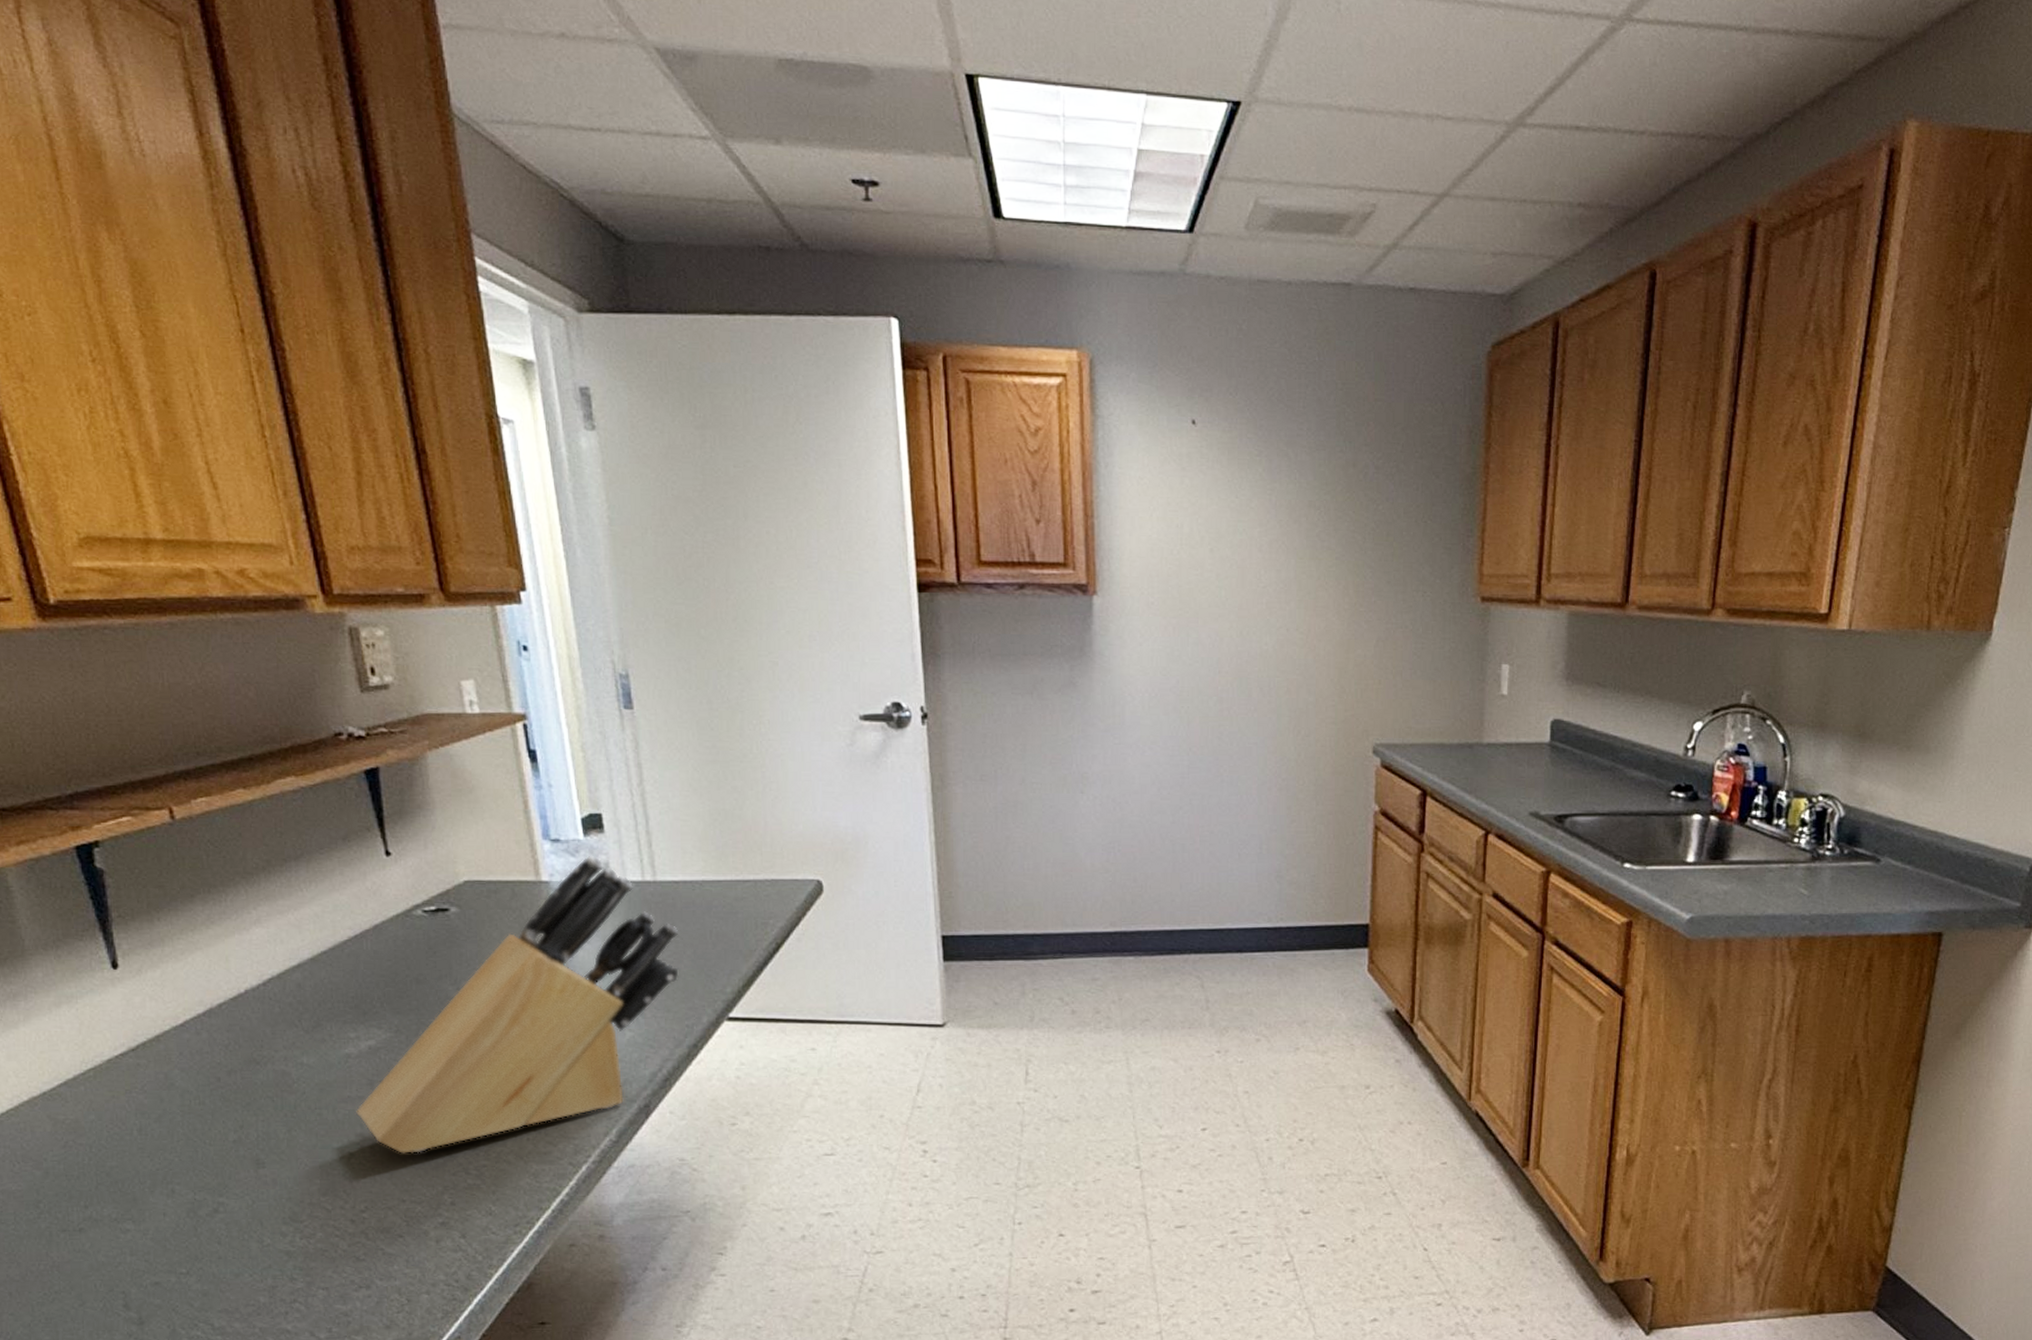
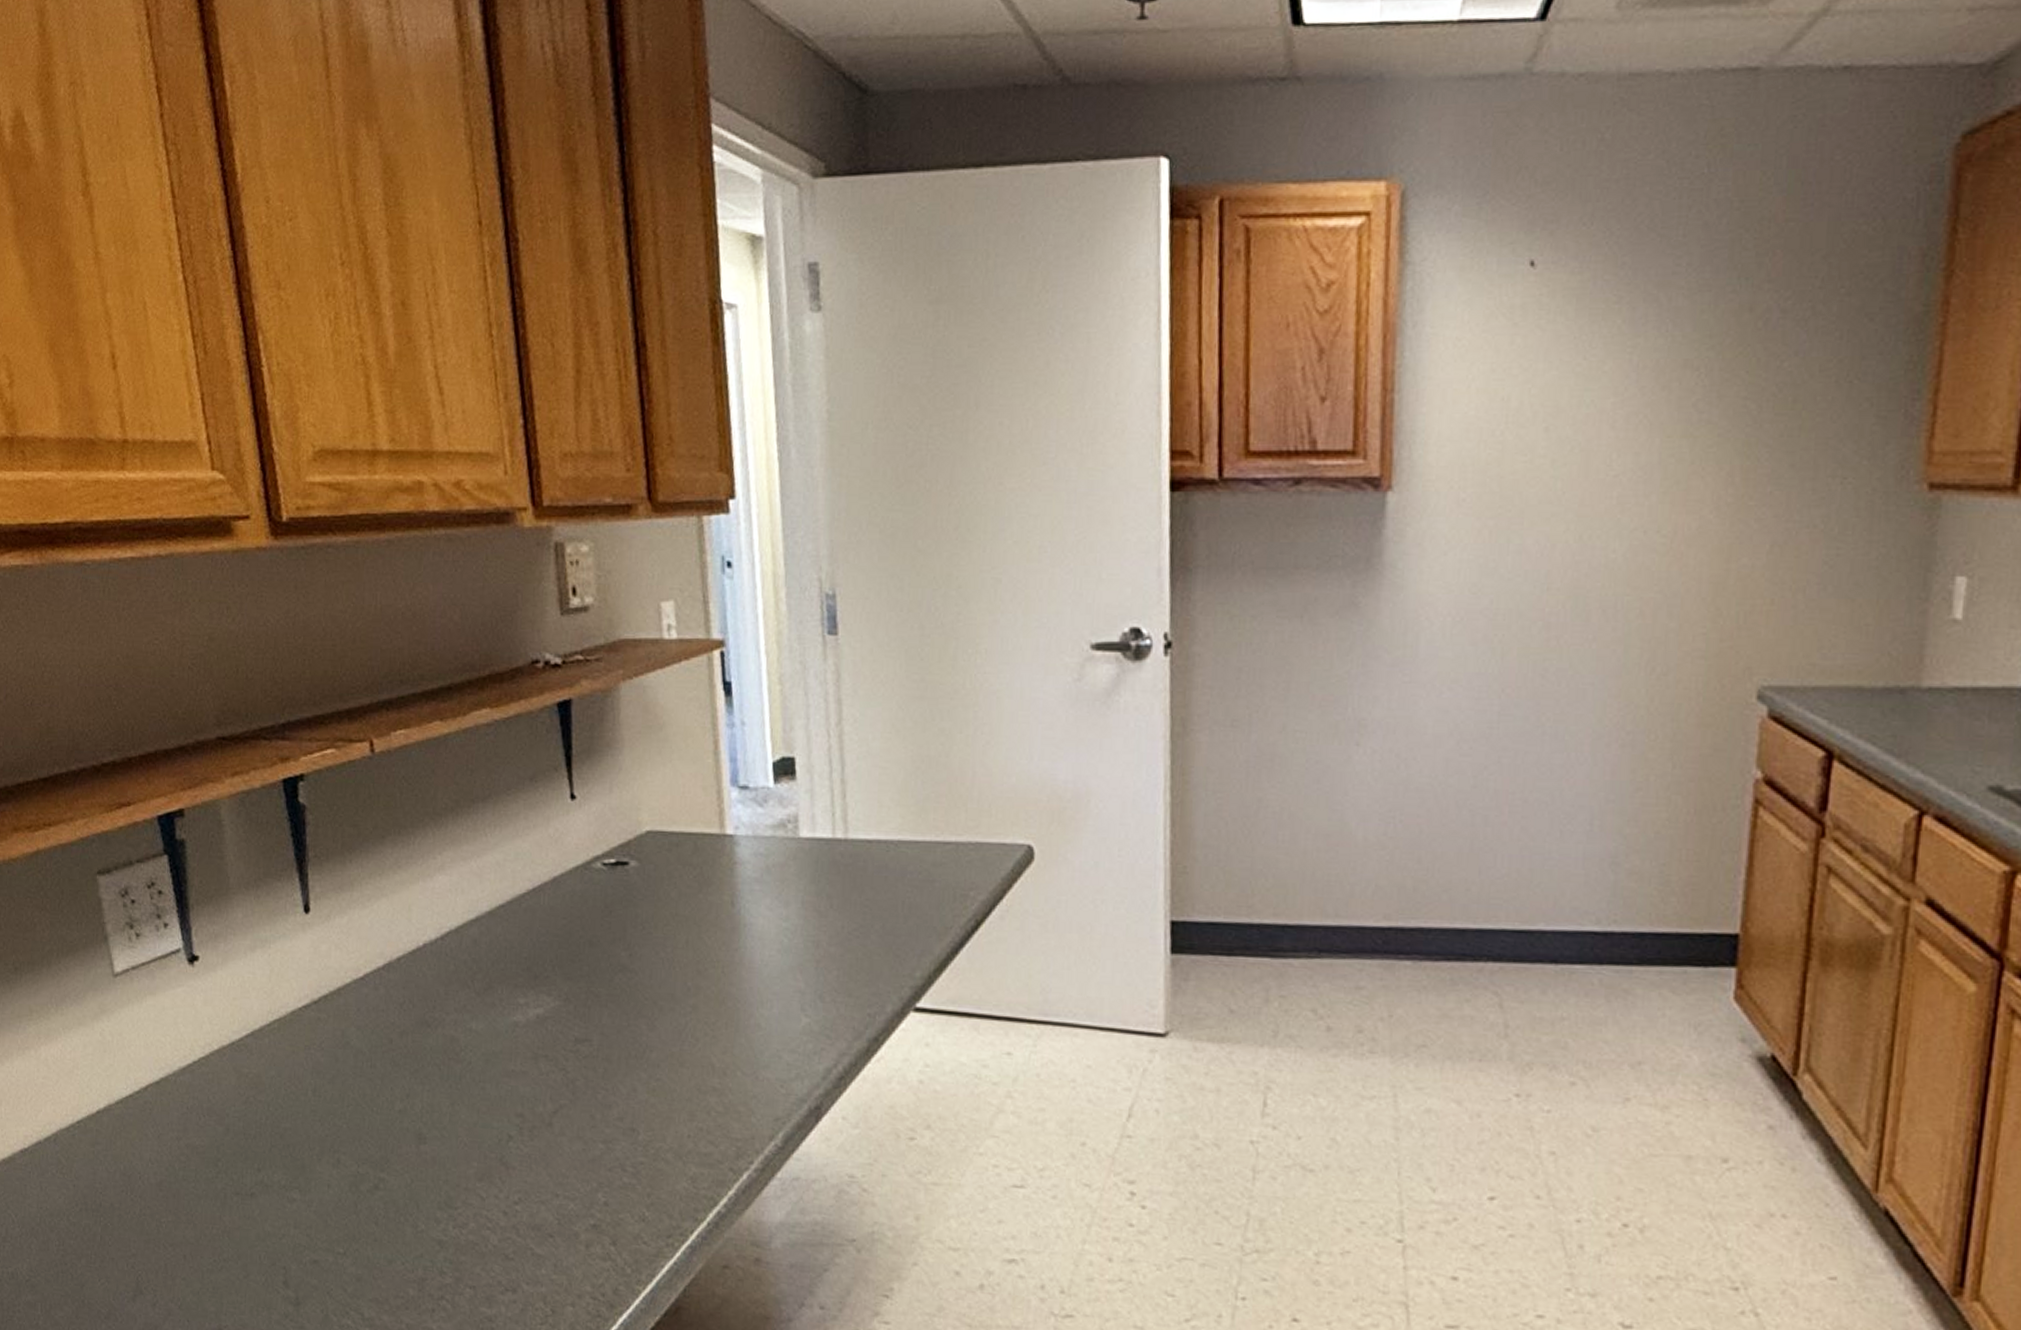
knife block: present [356,855,679,1154] -> none [518,806,868,1142]

